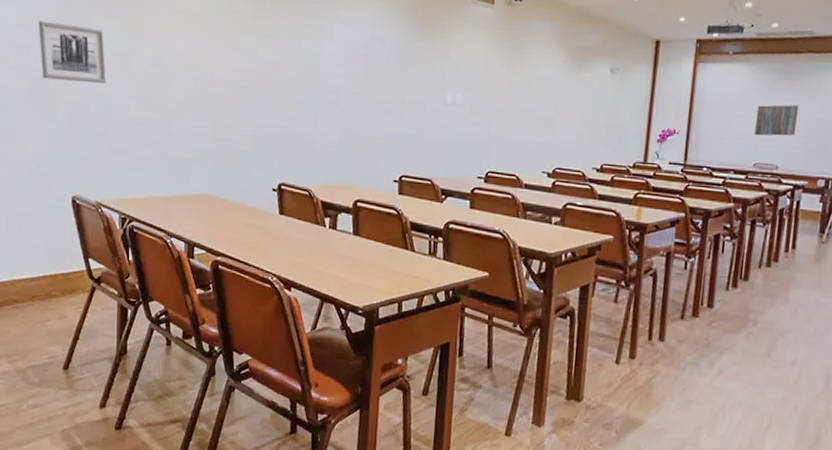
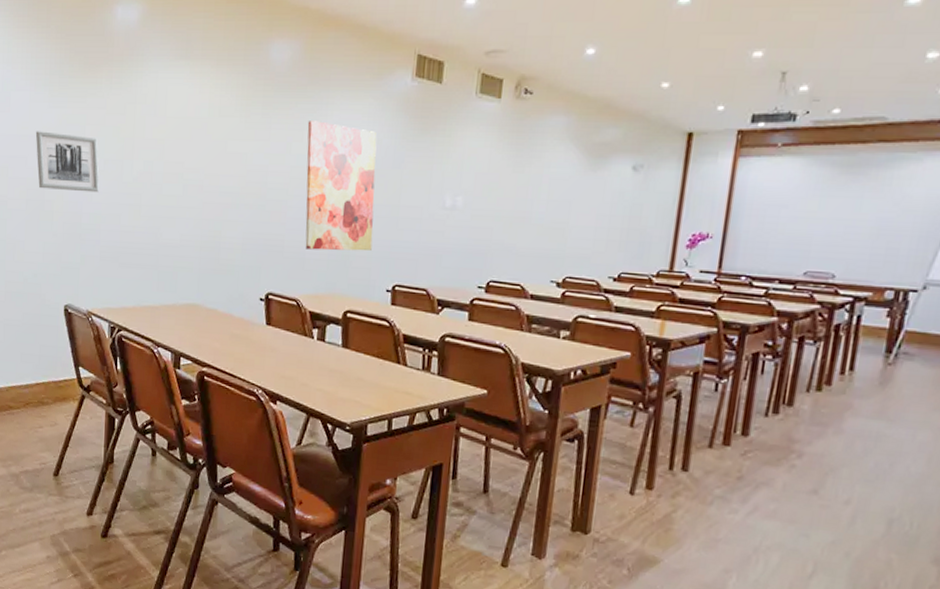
wall art: none [315,19,382,144] -> present [305,121,377,252]
wall art: present [754,105,799,136] -> none [806,203,865,240]

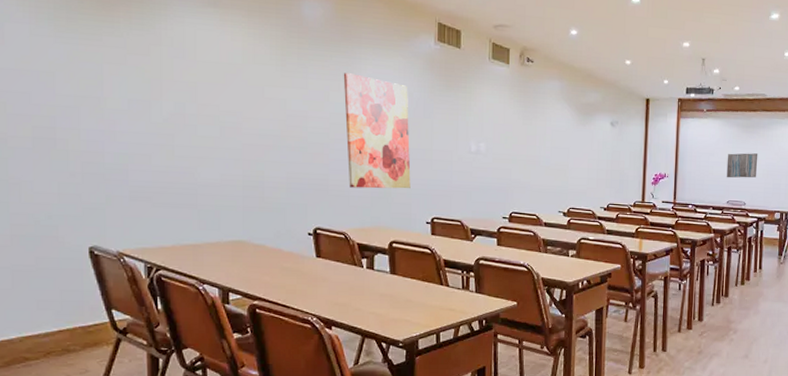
wall art: present [35,131,99,193] -> none [39,66,123,132]
wall art: none [806,203,865,240] -> present [726,153,758,178]

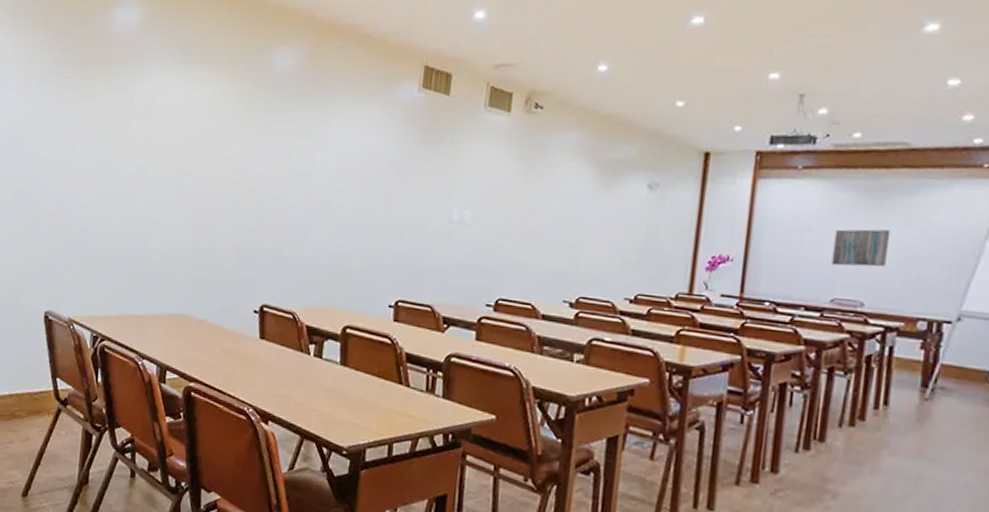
wall art: present [343,73,411,189] -> none [303,129,381,265]

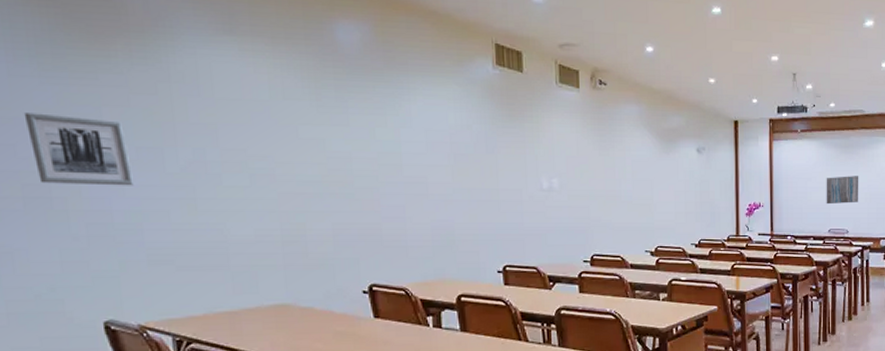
wall art: none [25,131,90,195] -> present [23,112,134,186]

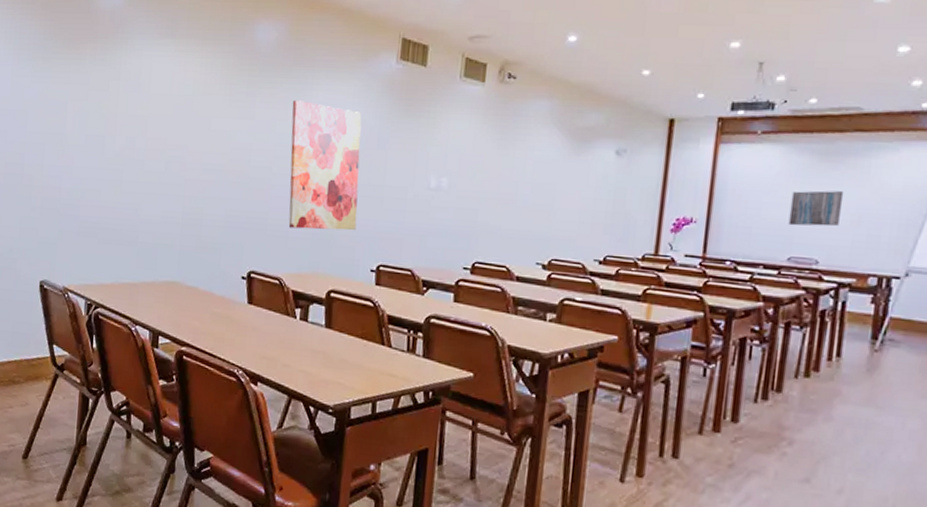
wall art: present [23,112,134,186] -> none [16,105,80,168]
wall art: none [389,106,477,237] -> present [288,100,362,231]

